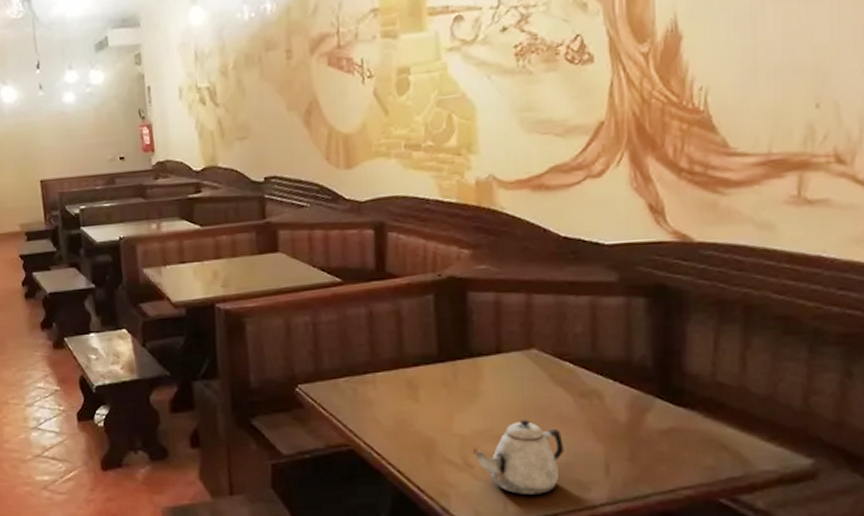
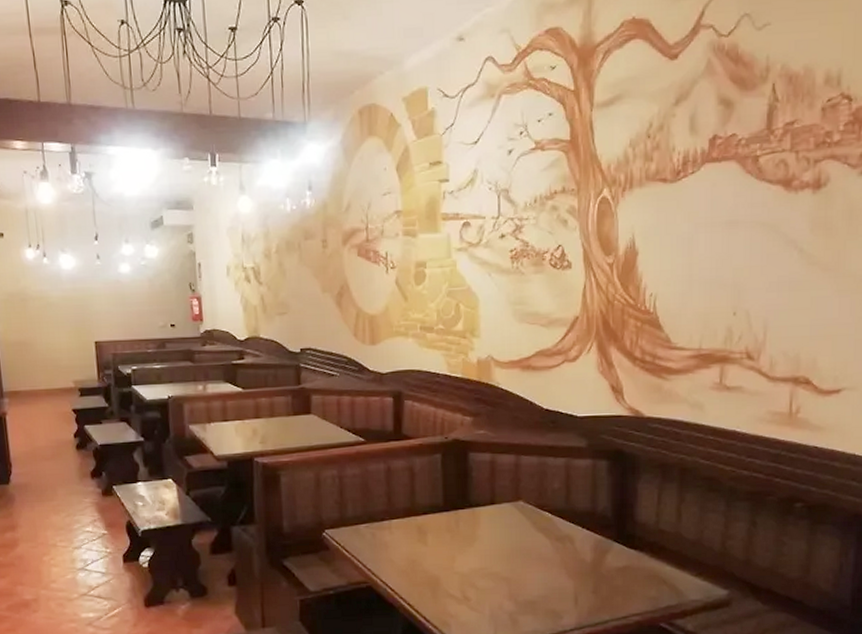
teapot: present [472,420,564,496] -> none [470,560,543,624]

